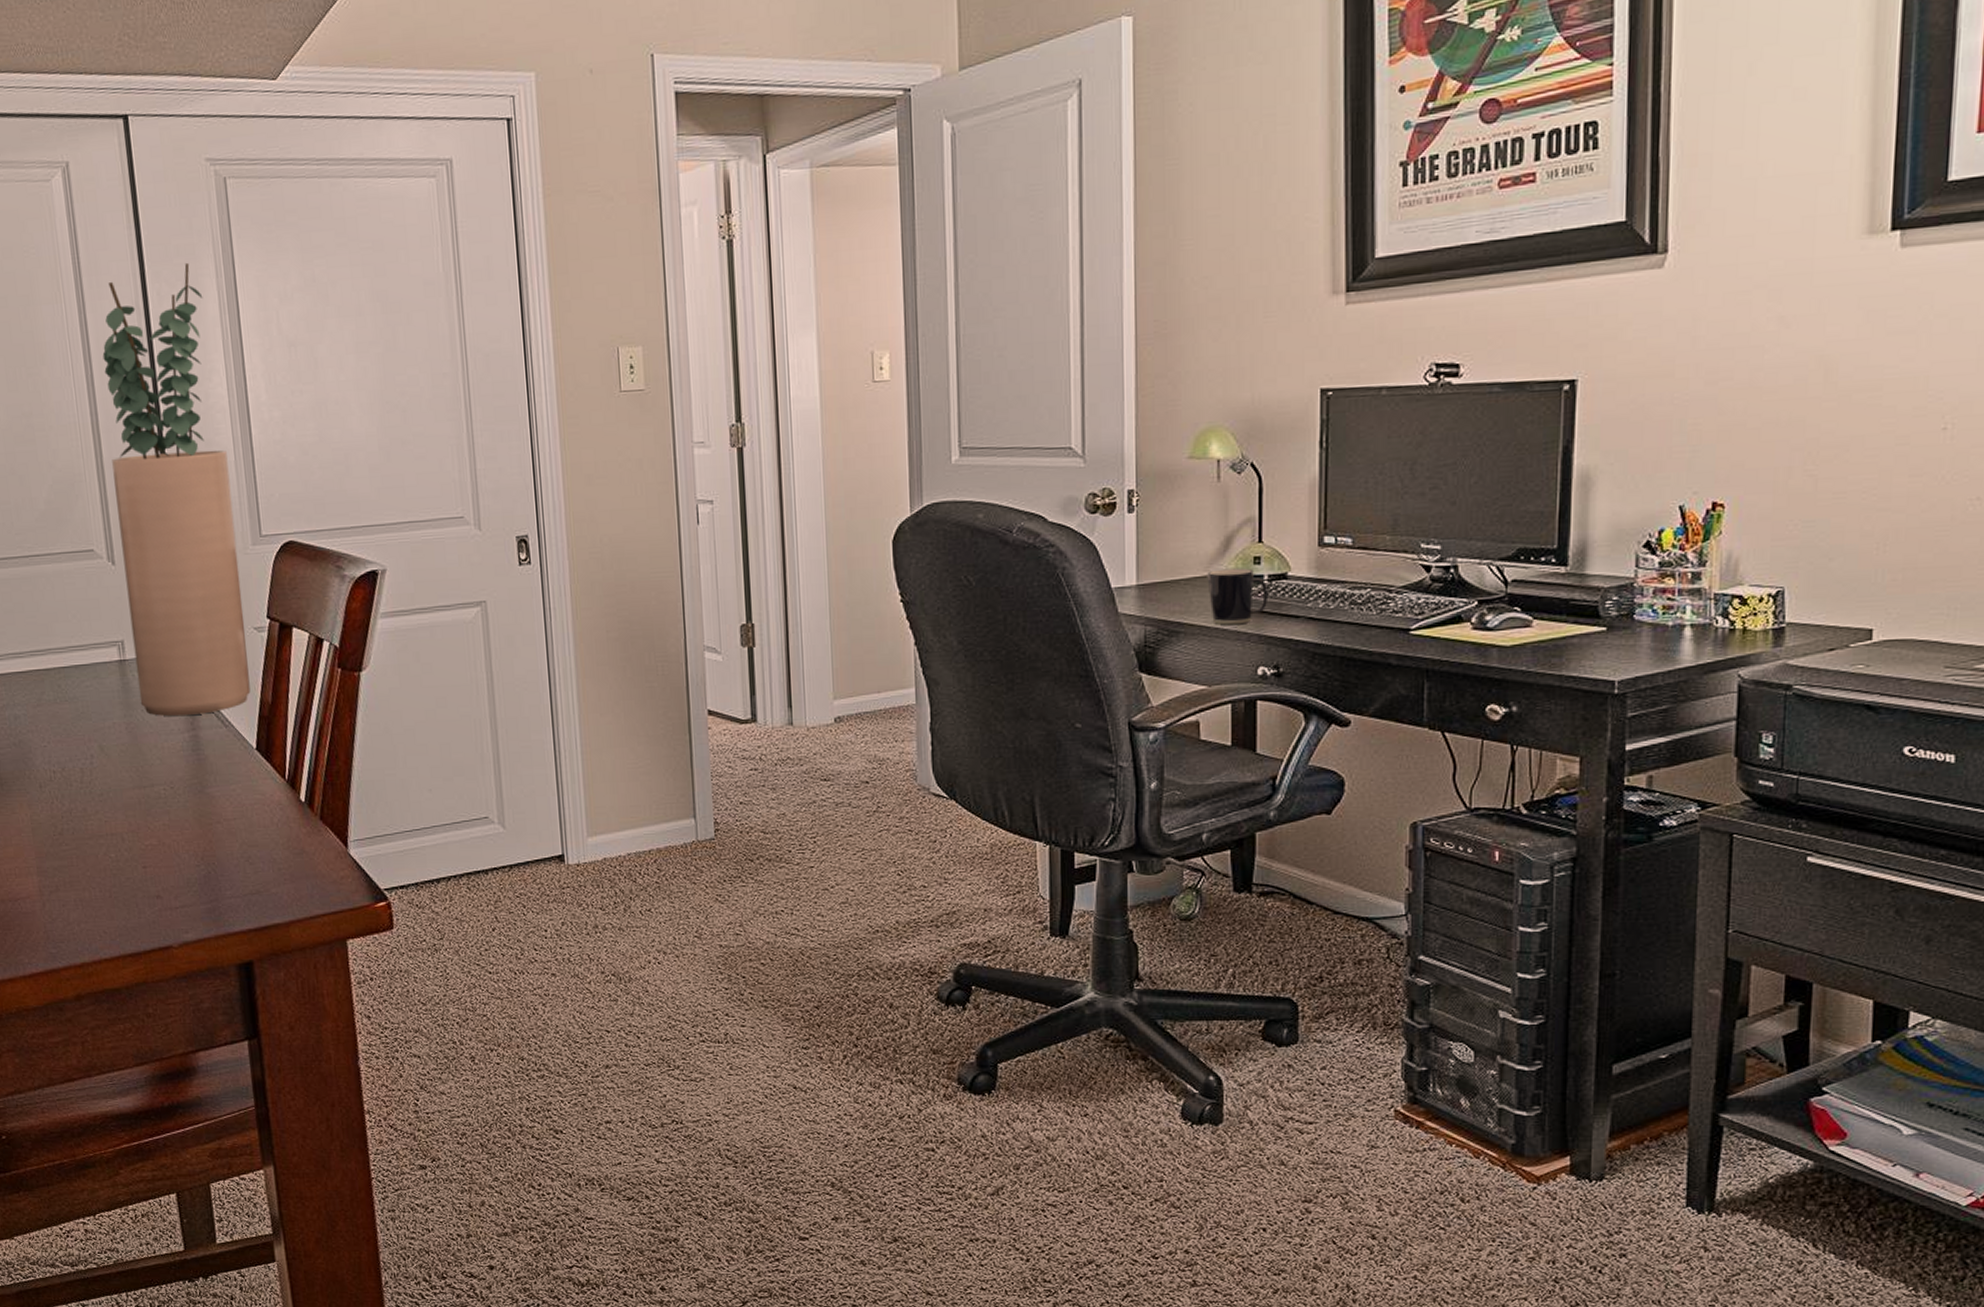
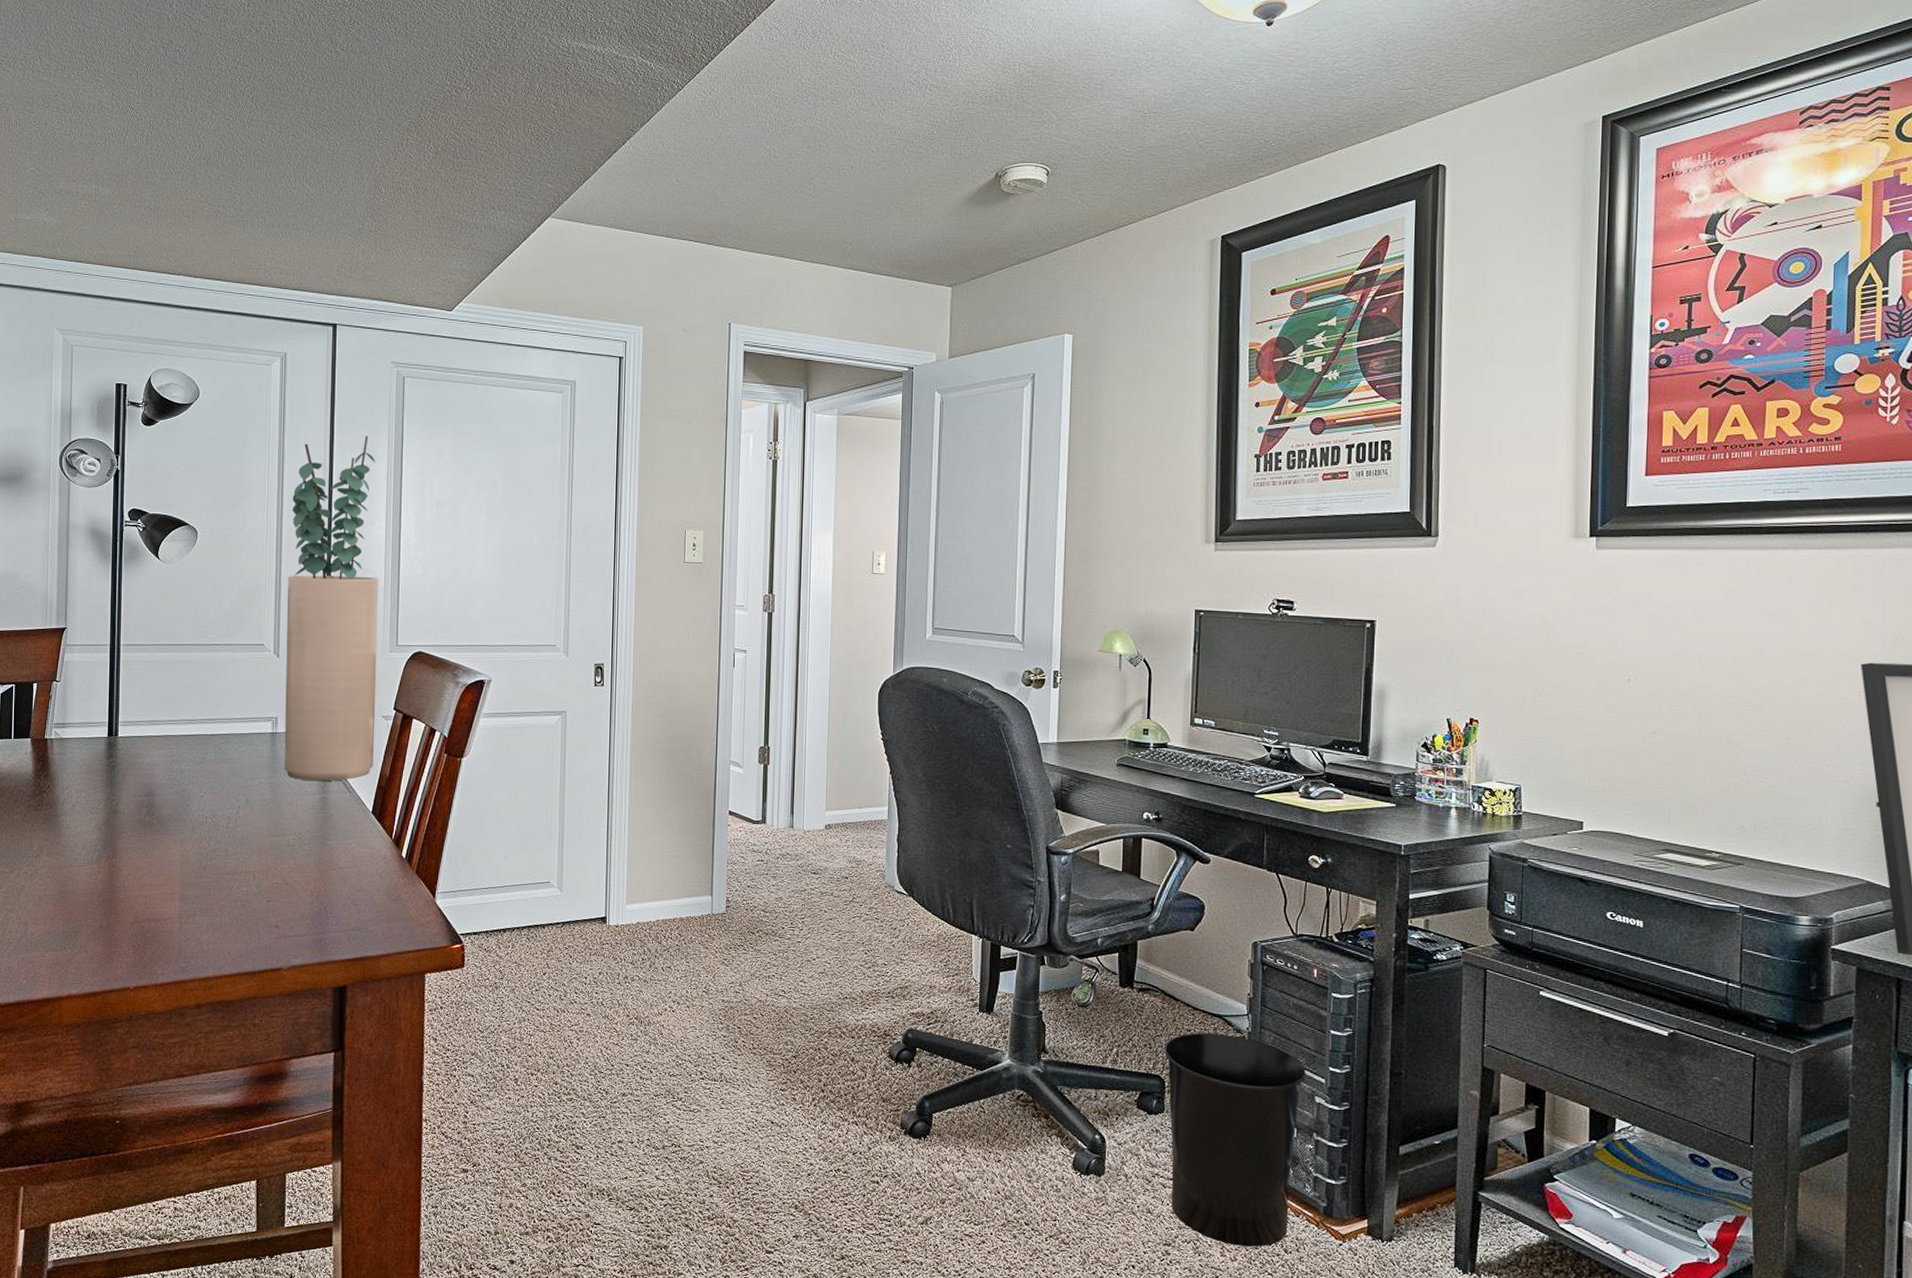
mug: present [1207,568,1269,626] -> none [1109,736,1154,779]
waste bin: none [1296,941,1485,1197] -> present [1164,1032,1306,1247]

